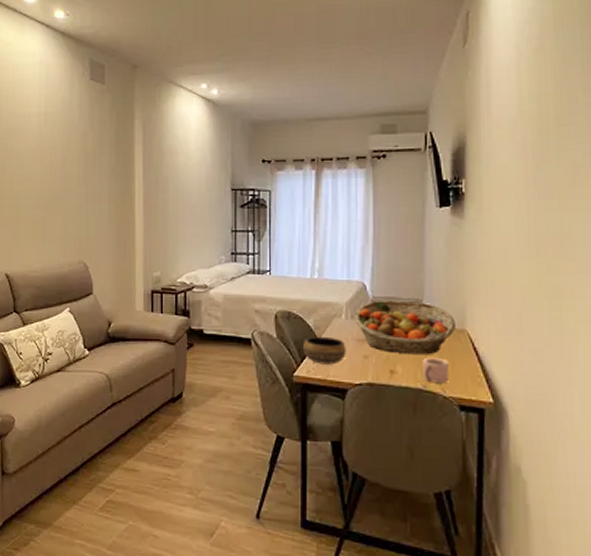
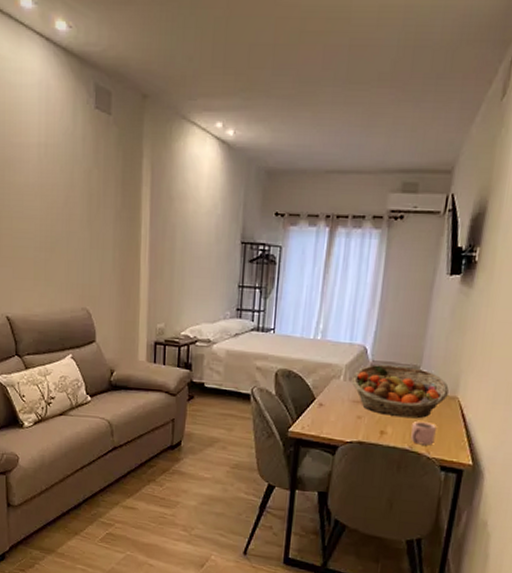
bowl: present [302,336,346,365] -> none [299,395,342,423]

